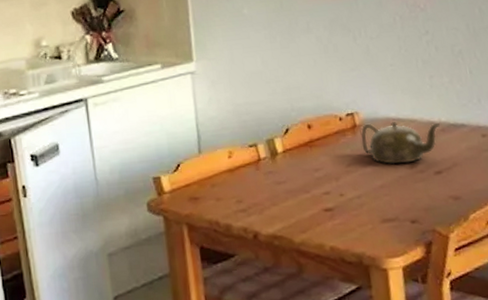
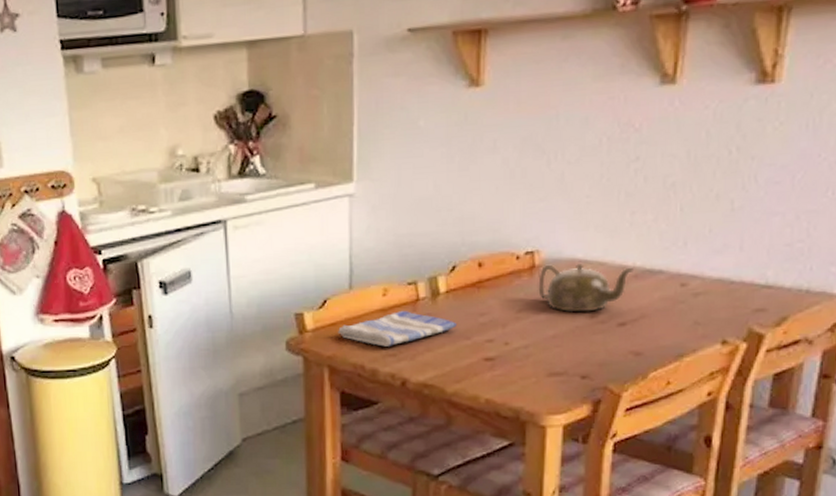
dish towel: none [192,170,296,203] -> present [338,311,456,347]

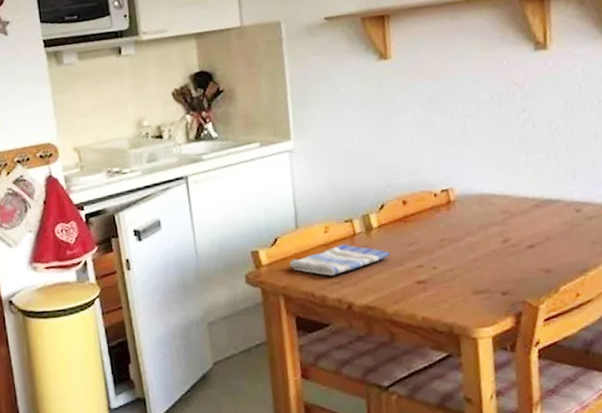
teapot: present [538,262,633,313] -> none [454,196,534,239]

